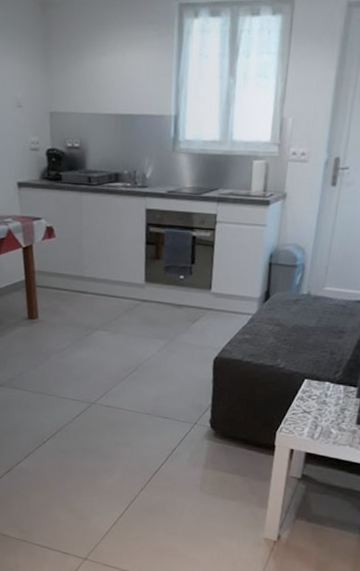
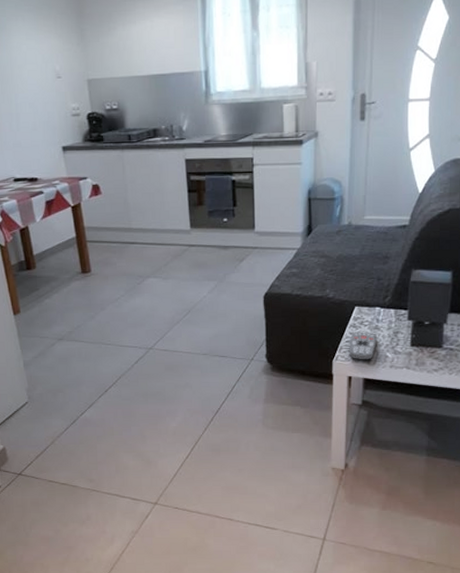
remote control: none [293,405,324,435] -> present [349,332,377,360]

